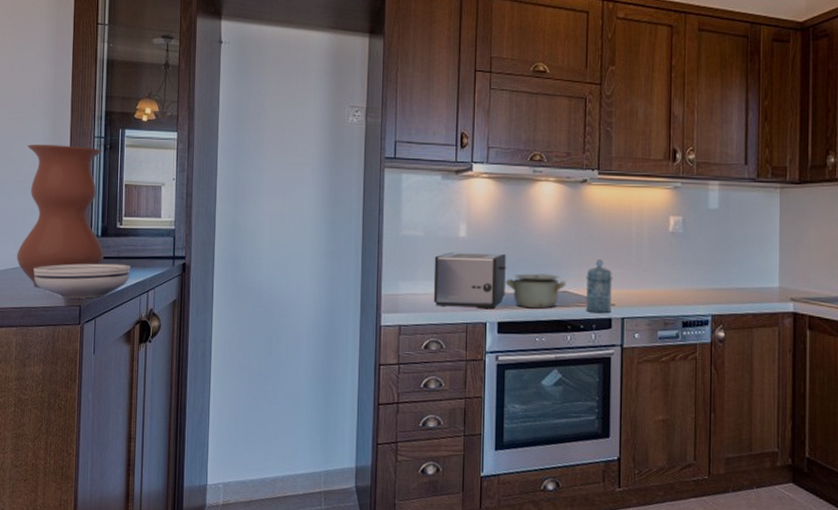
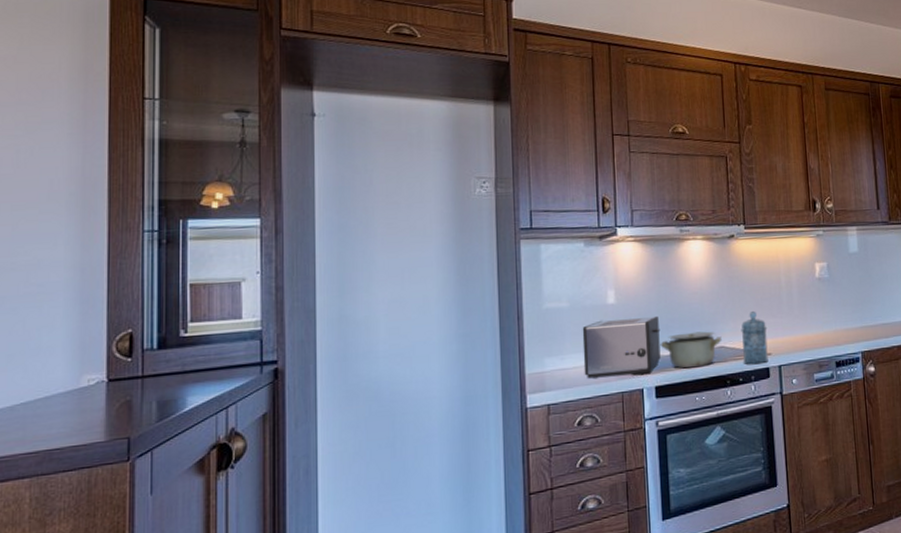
vase: present [17,145,105,287] -> none [29,243,163,423]
bowl: present [33,263,131,299] -> none [55,379,201,431]

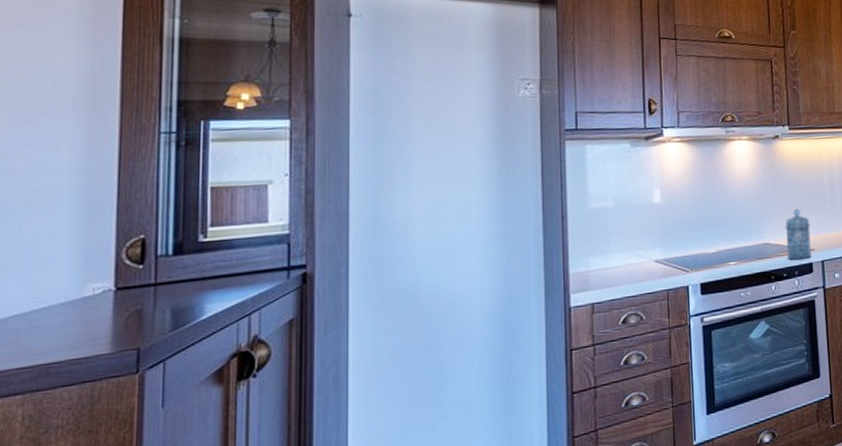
toaster: present [582,316,661,380] -> none [627,214,706,278]
saucepan: present [660,331,722,369] -> none [705,228,766,265]

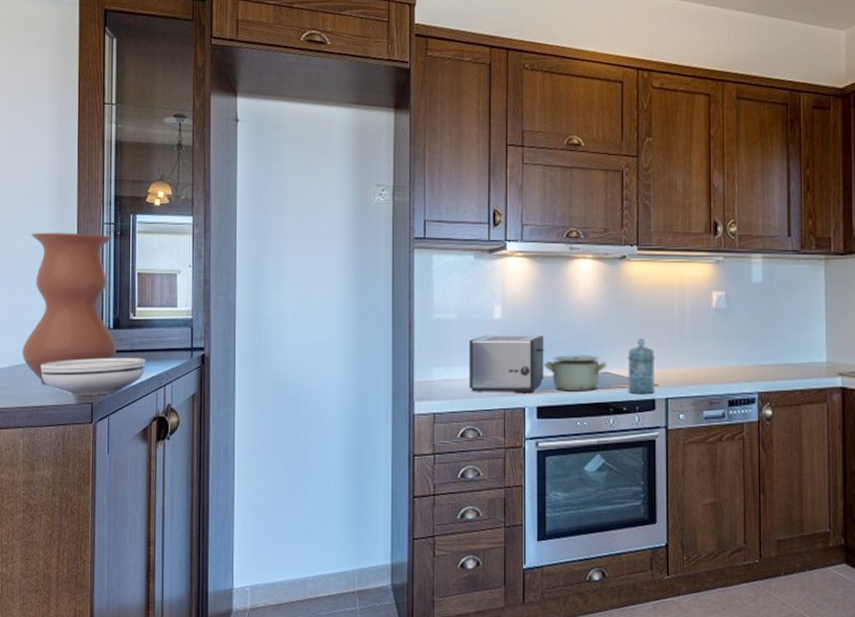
vase: none [24,145,179,335] -> present [22,233,117,385]
bowl: none [55,285,222,343] -> present [40,357,146,395]
toaster: none [627,214,706,278] -> present [468,335,545,394]
saucepan: none [705,228,766,265] -> present [544,355,607,392]

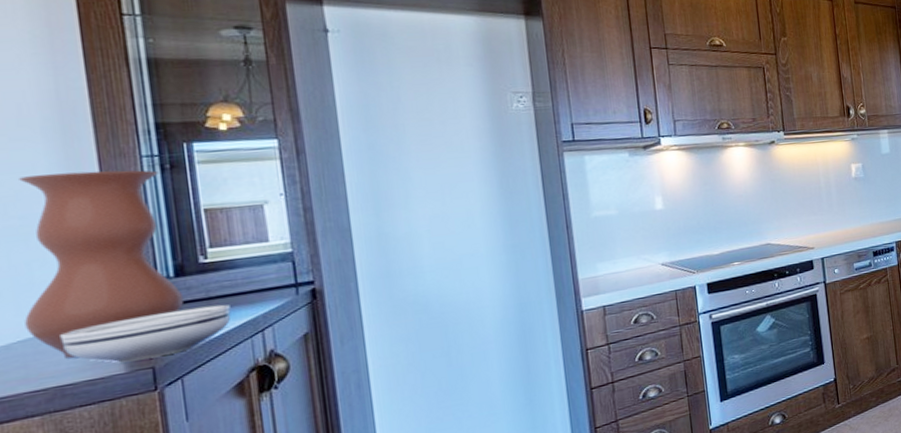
toaster: present [468,335,545,394] -> none [632,218,711,280]
saucepan: present [544,355,607,392] -> none [709,230,768,266]
canister: present [627,337,656,395] -> none [785,209,812,259]

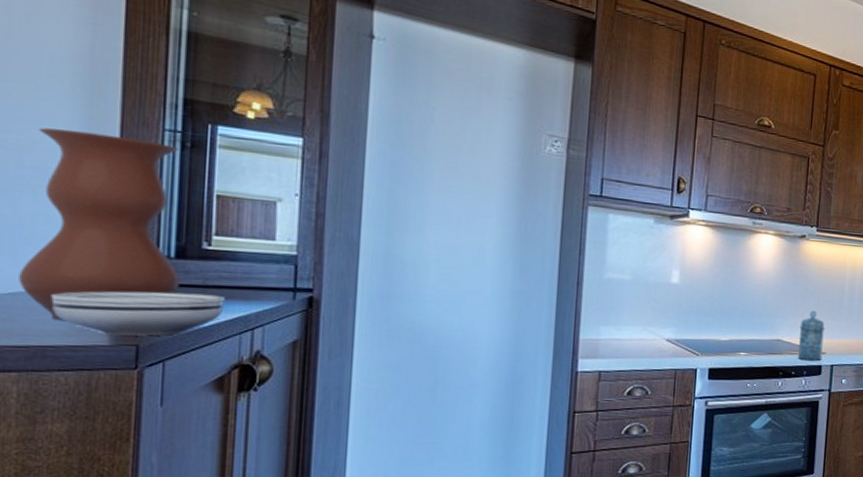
canister: none [785,209,812,259] -> present [798,310,826,361]

